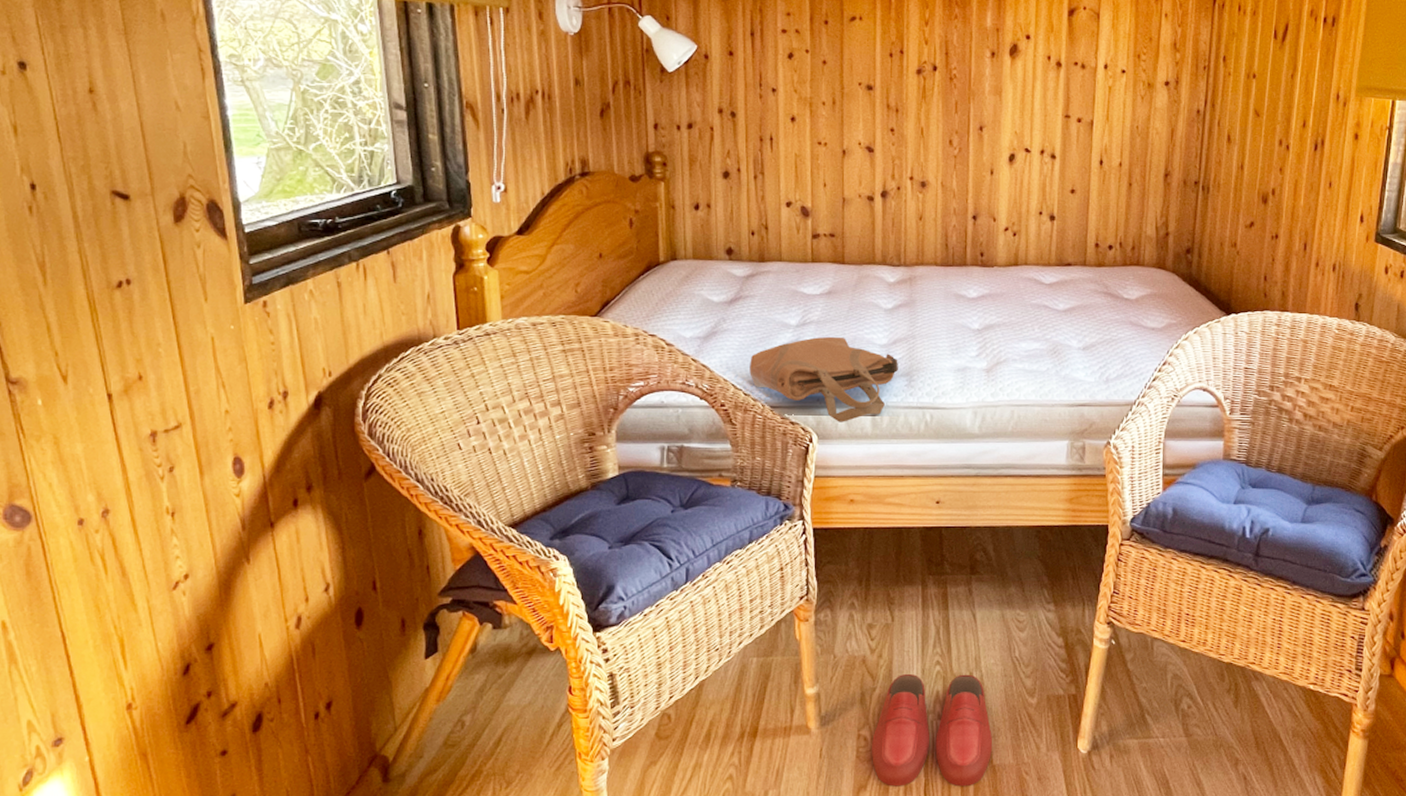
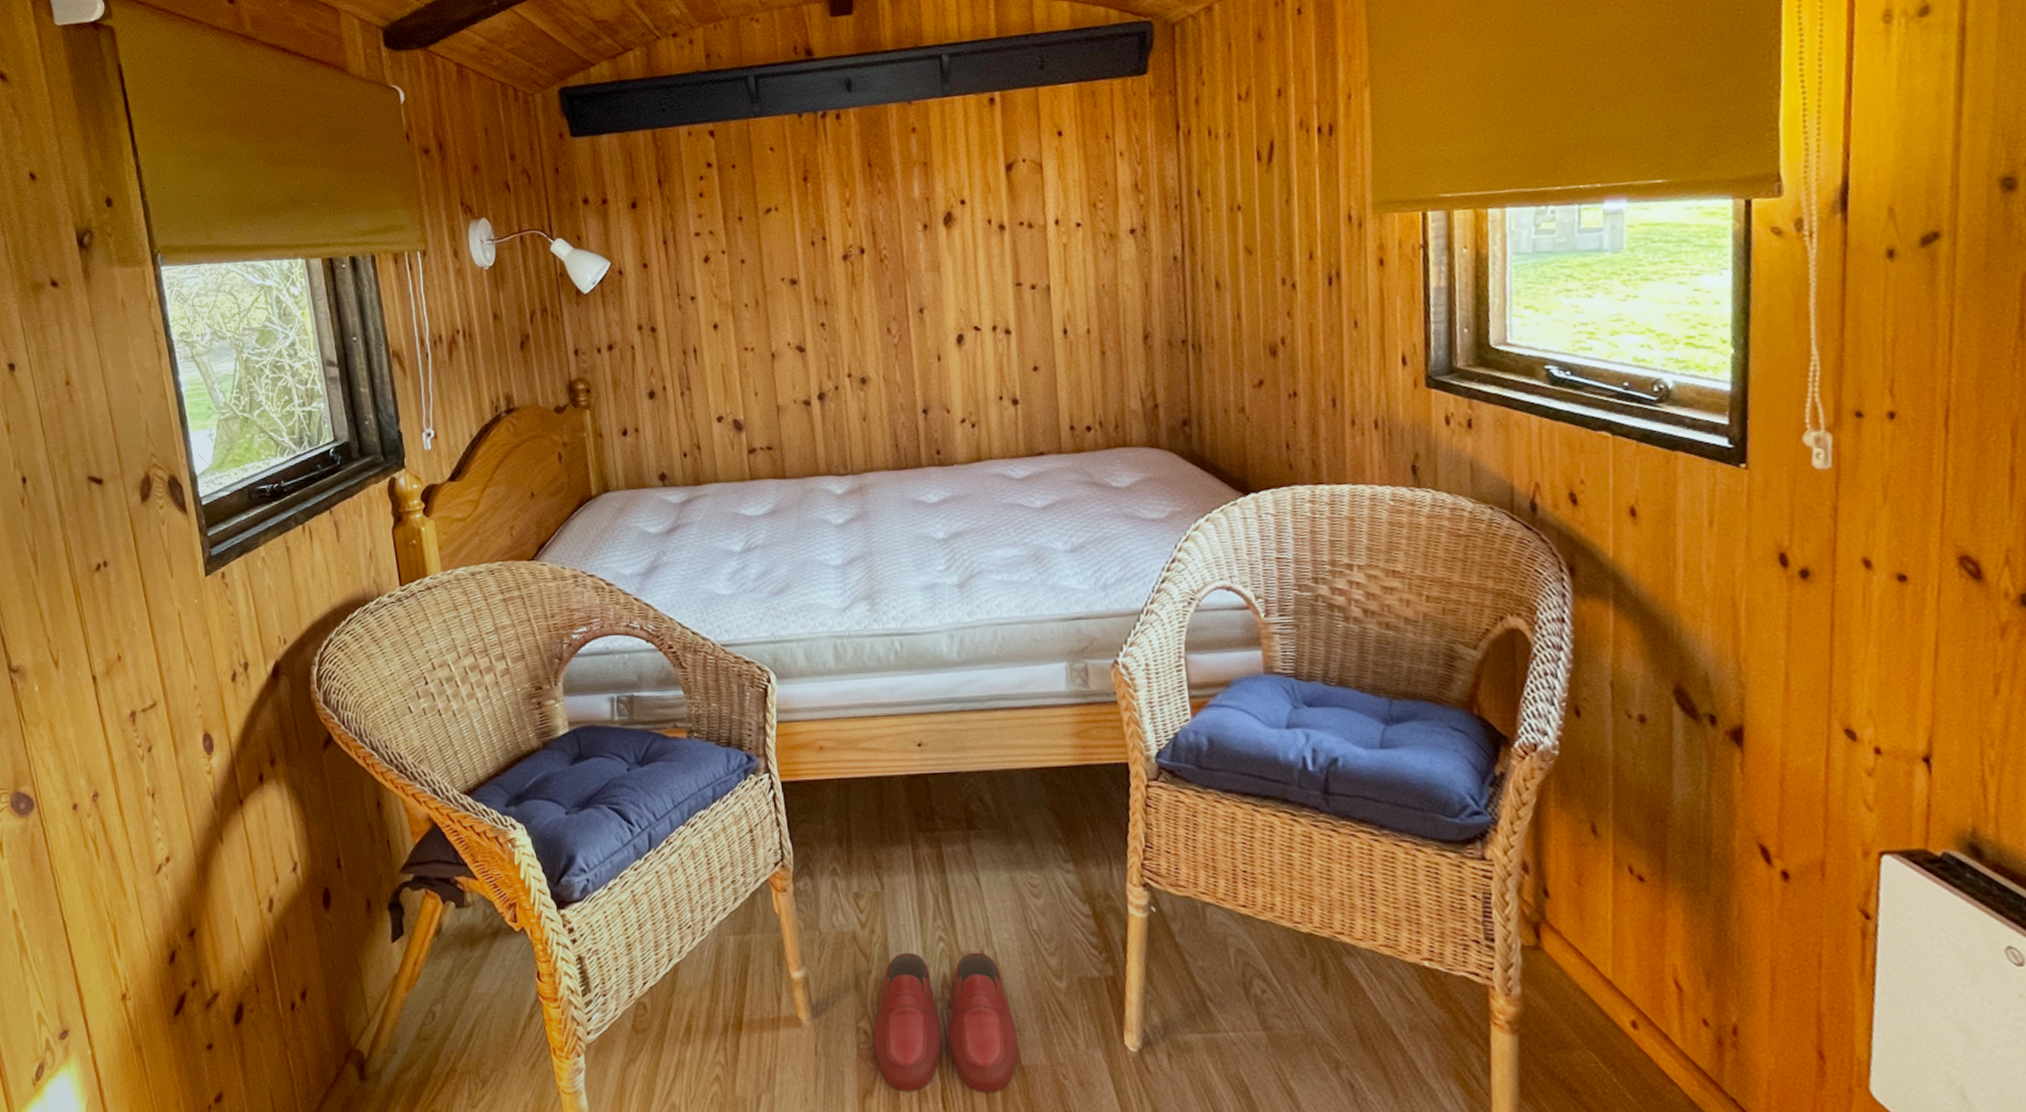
tote bag: present [749,336,898,422] -> none [695,561,858,658]

